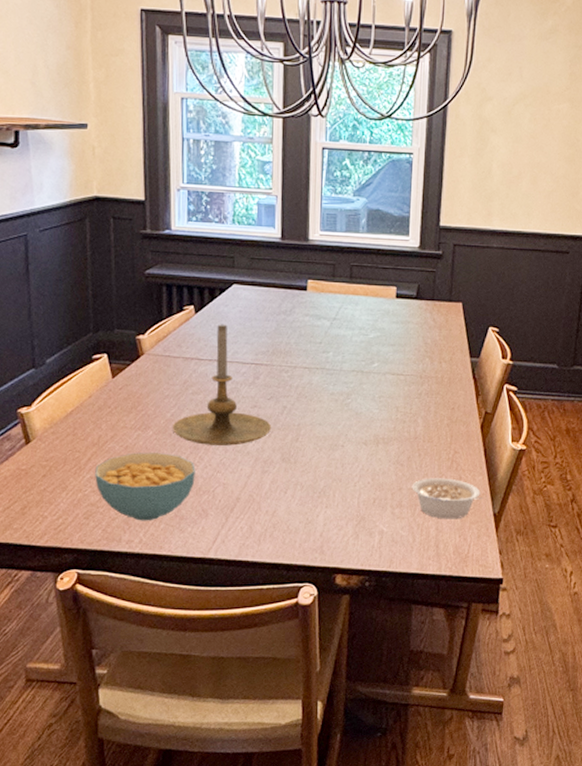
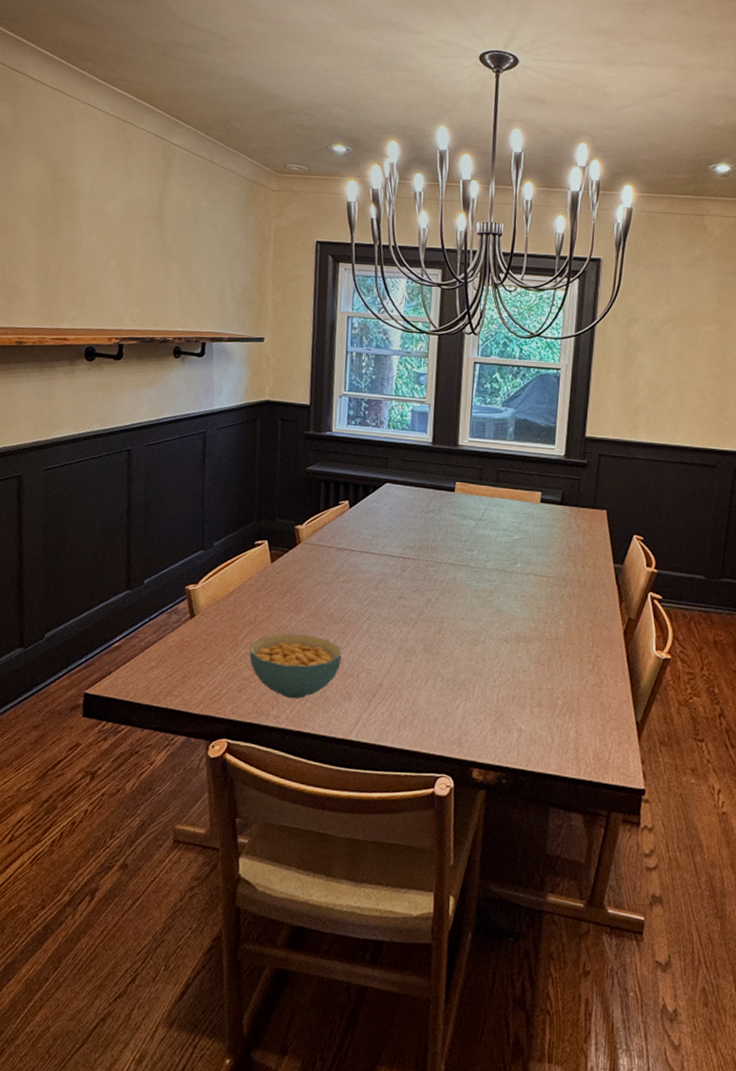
candle holder: present [172,324,272,446] -> none [322,519,416,634]
legume: present [412,478,483,519] -> none [552,680,625,724]

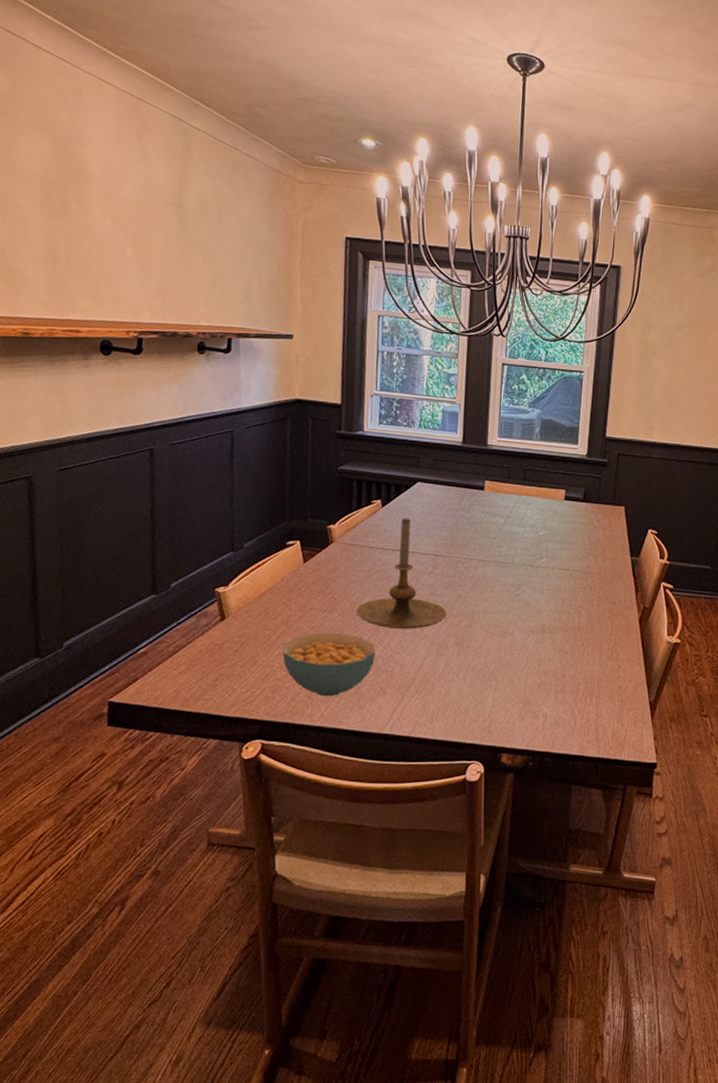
candle holder: none [322,519,416,634] -> present [356,517,448,629]

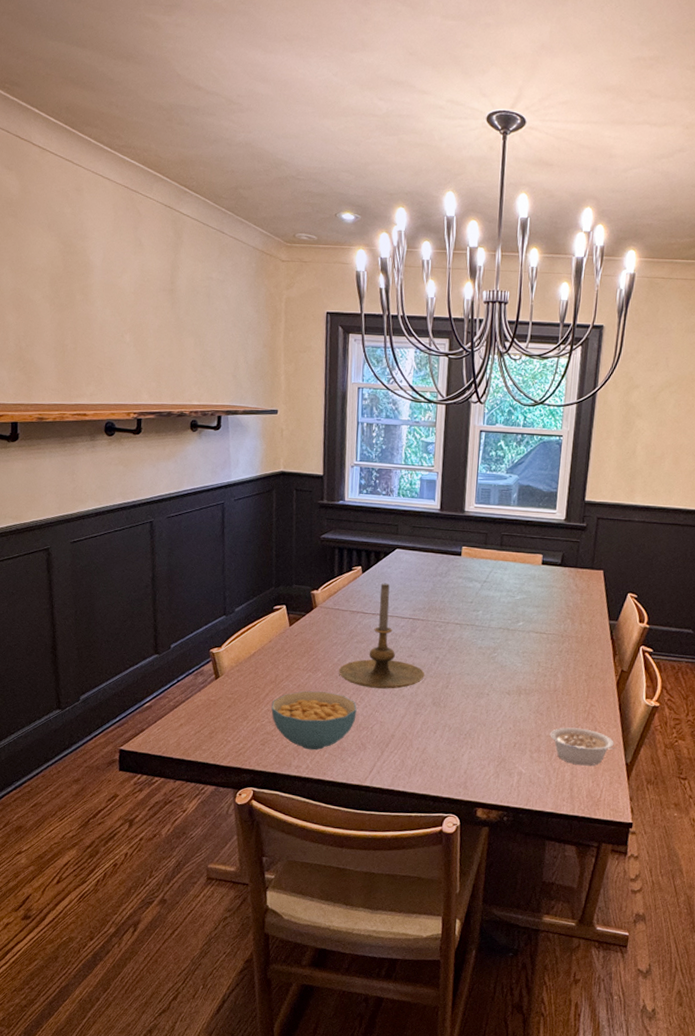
legume: none [574,666,640,706] -> present [550,727,616,766]

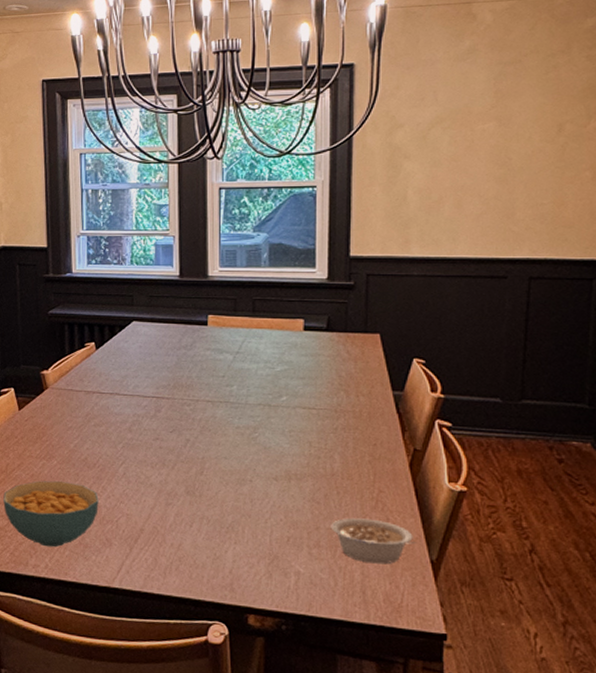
candle holder: present [338,583,425,689] -> none [75,359,175,477]

